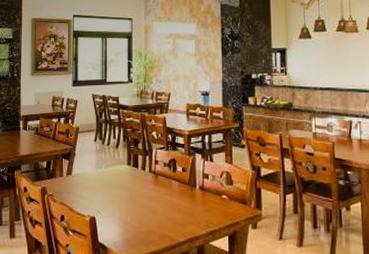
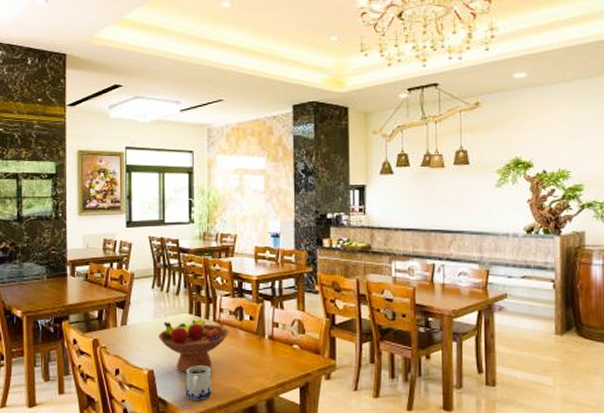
fruit bowl: none [100,170,163,219] -> present [159,319,229,372]
mug: none [123,213,148,246] -> present [185,366,212,400]

